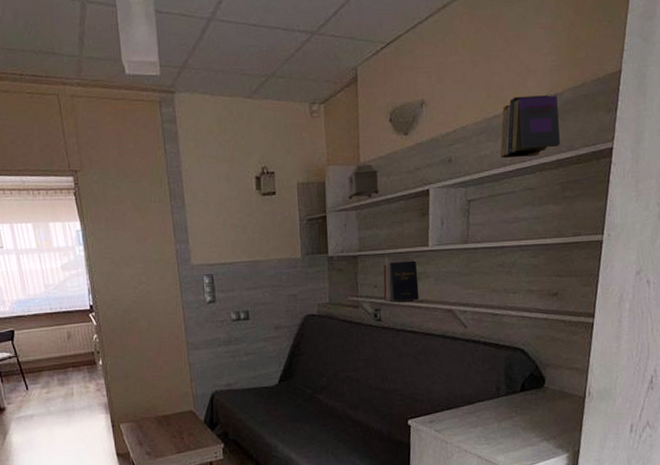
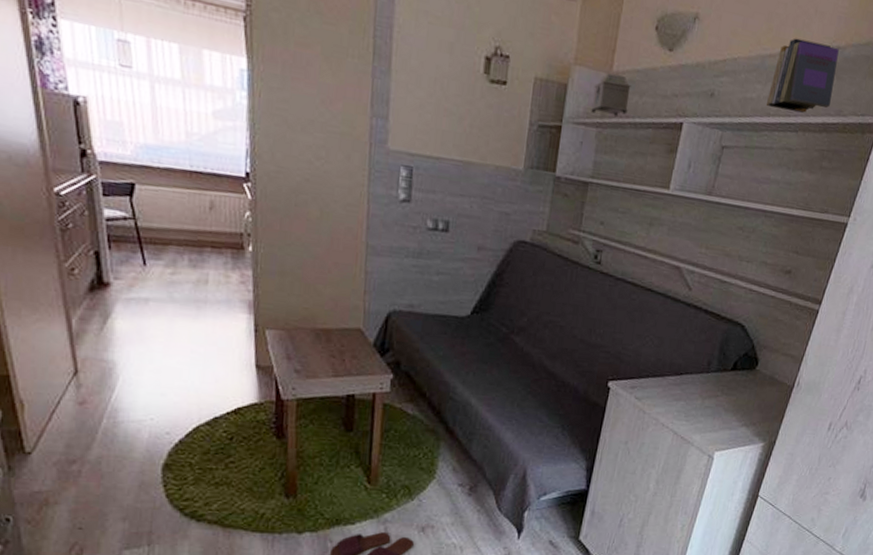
books: present [383,257,419,303] -> none [608,193,652,249]

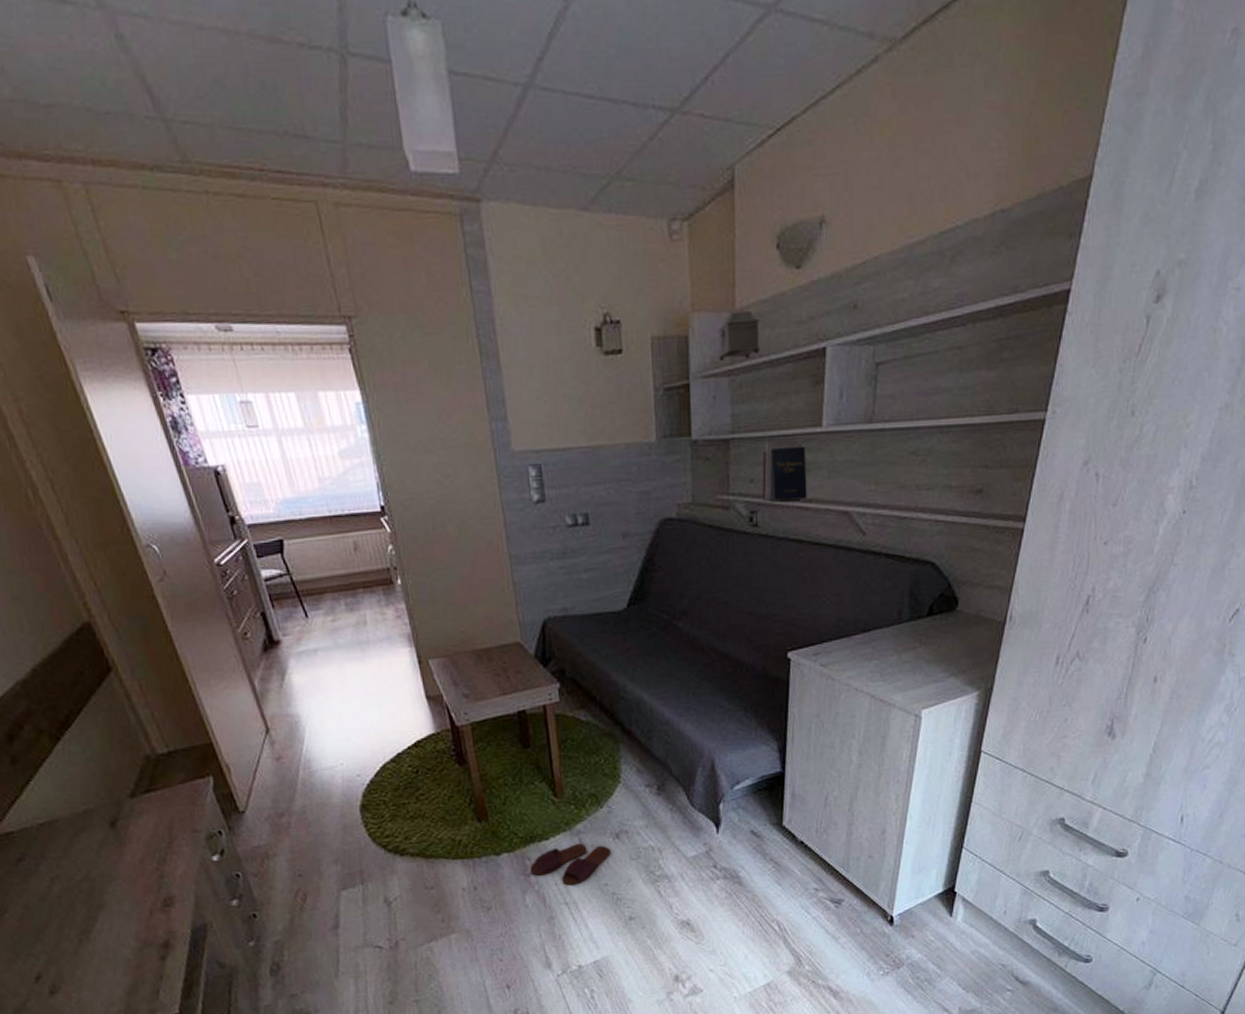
books: none [608,193,652,249] -> present [761,441,808,502]
books: present [766,38,839,113] -> none [923,211,1004,304]

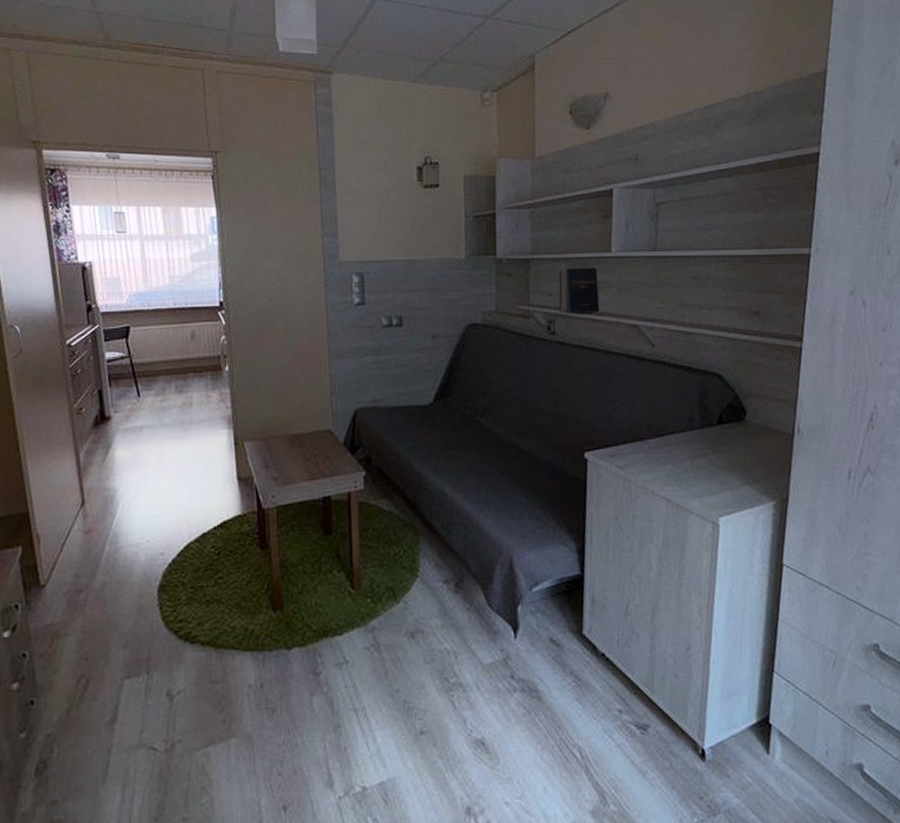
slippers: present [530,842,611,886] -> none [321,640,404,689]
decorative box: present [718,311,760,361] -> none [520,159,556,197]

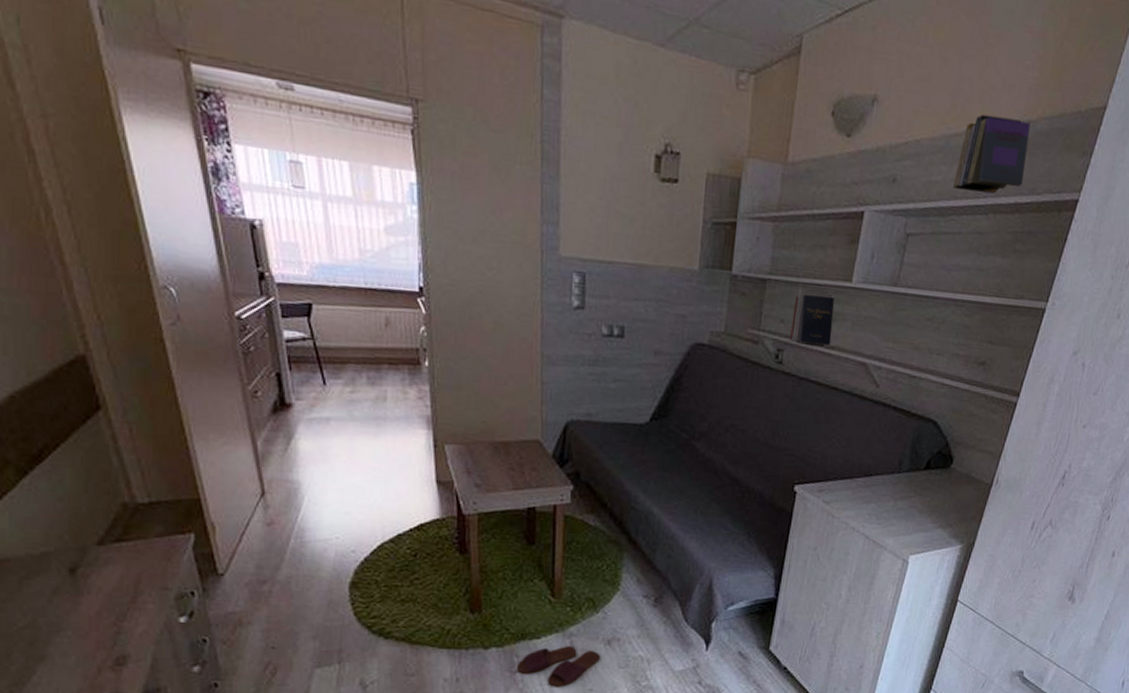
slippers: none [321,640,404,689] -> present [517,645,600,687]
books: none [693,93,760,159] -> present [953,114,1030,194]

